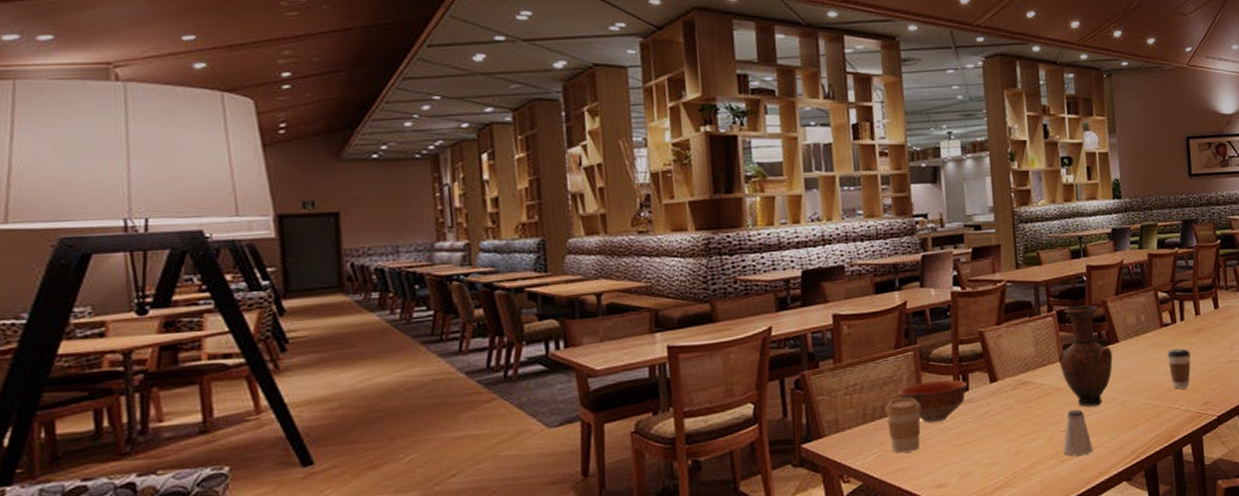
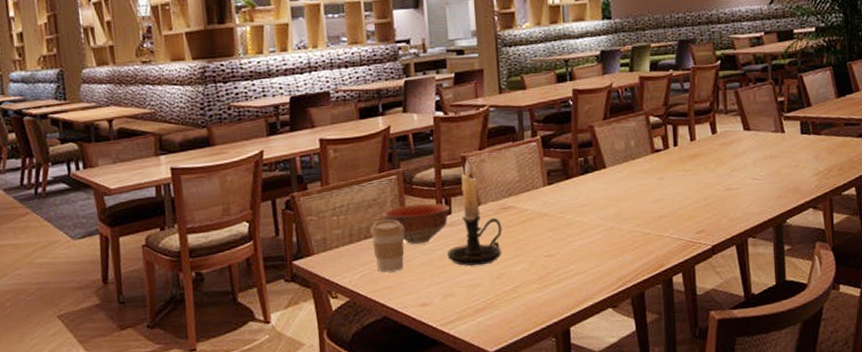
candle holder: none [964,335,1020,444] -> present [447,160,502,266]
vase: present [1058,305,1113,407] -> none [542,130,599,233]
saltshaker: present [1063,409,1093,456] -> none [546,235,577,281]
coffee cup: present [1167,348,1191,389] -> none [658,175,685,217]

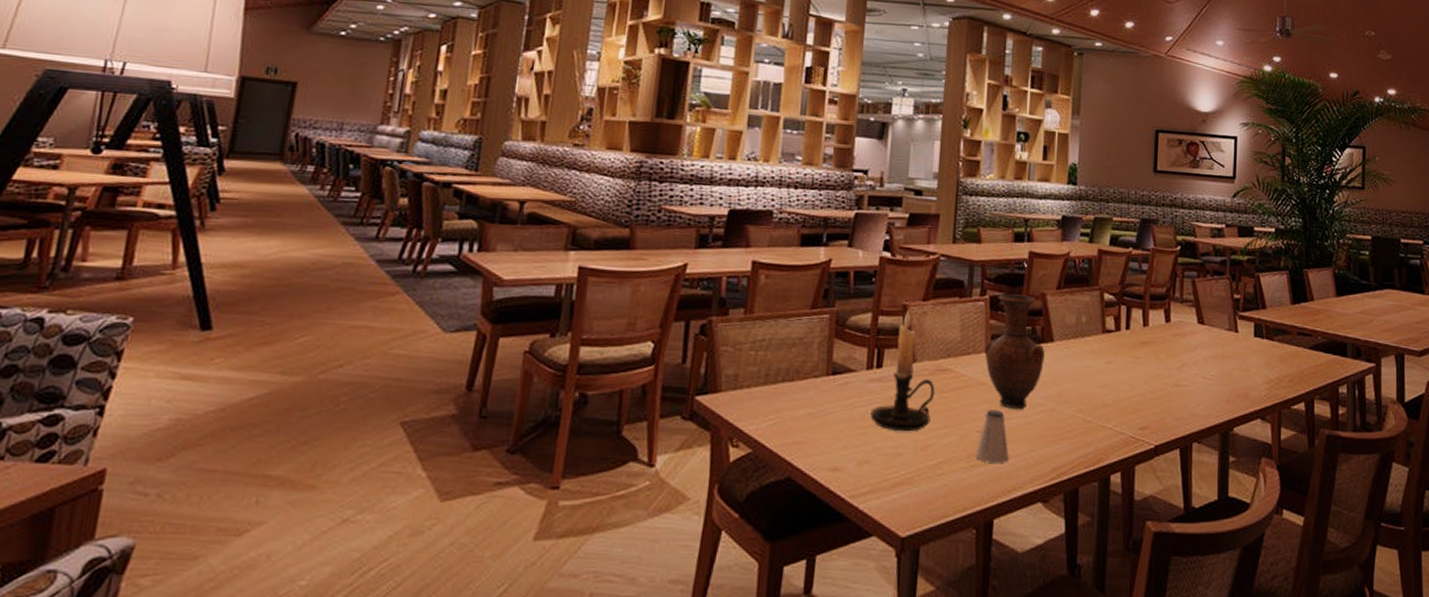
coffee cup: present [370,219,405,273] -> none [789,362,829,425]
bowl: present [381,203,450,244] -> none [805,349,881,396]
vase: none [542,130,599,233] -> present [984,294,1045,410]
saltshaker: none [546,235,577,281] -> present [975,410,1009,463]

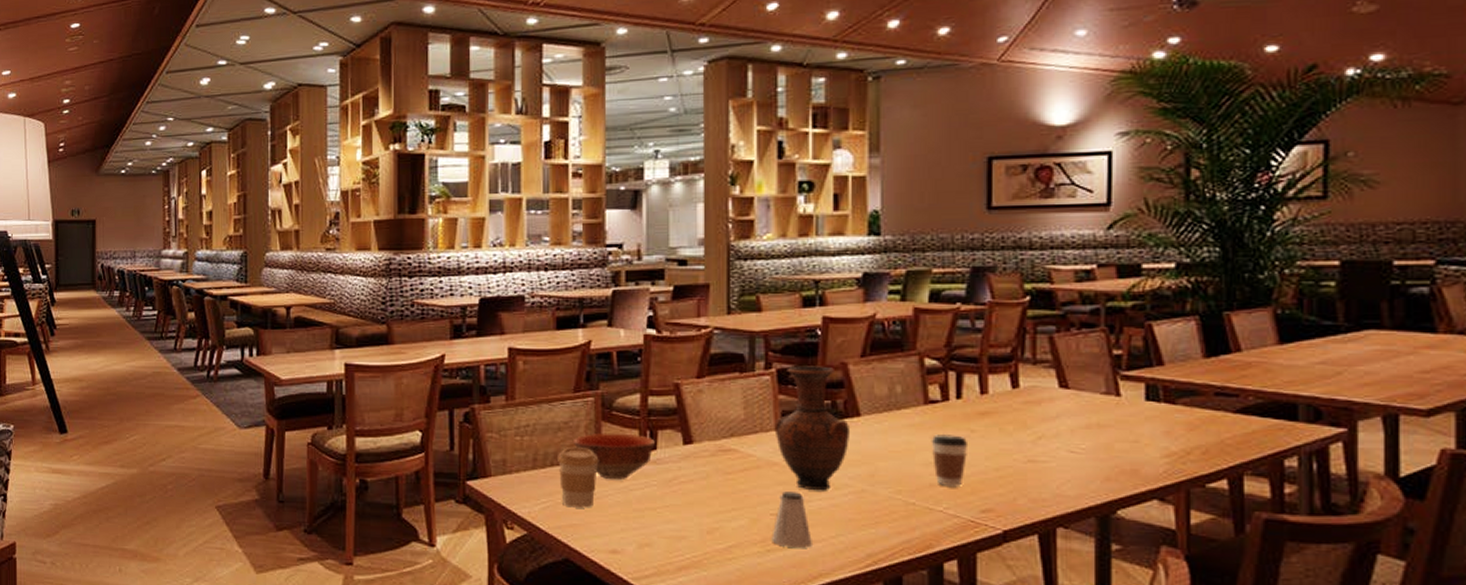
coffee cup: none [789,362,829,425] -> present [558,446,599,508]
bowl: none [805,349,881,396] -> present [572,432,655,479]
candle holder: present [870,310,935,432] -> none [648,389,719,515]
coffee cup: none [1106,360,1133,406] -> present [931,434,969,486]

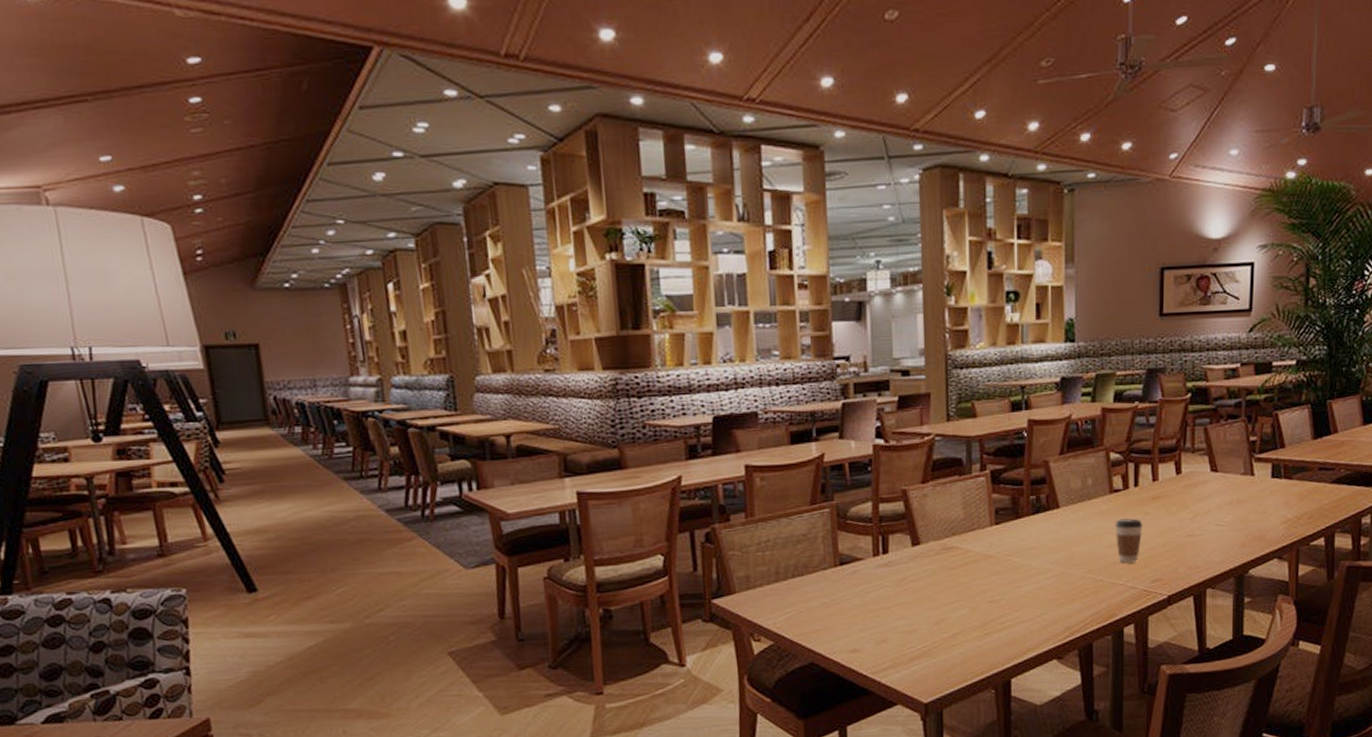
coffee cup: present [558,446,599,508] -> none [798,556,837,615]
bowl: present [572,432,655,479] -> none [811,540,887,585]
saltshaker: present [771,491,812,548] -> none [989,580,1022,629]
vase: present [774,366,849,491] -> none [989,465,1051,578]

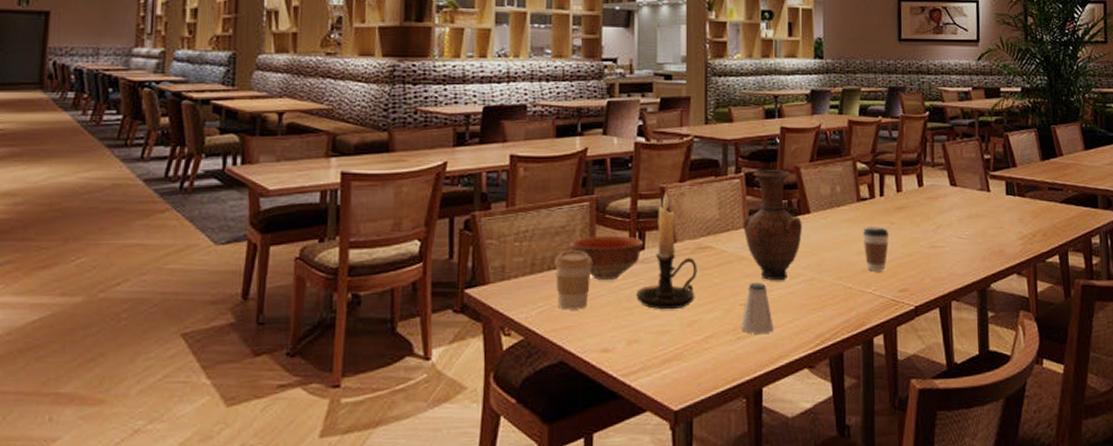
coffee cup: none [798,556,837,615] -> present [555,249,593,310]
bowl: none [811,540,887,585] -> present [569,235,643,280]
candle holder: none [882,494,943,610] -> present [636,192,697,310]
vase: none [989,465,1051,578] -> present [743,170,802,281]
saltshaker: none [989,580,1022,629] -> present [741,283,774,334]

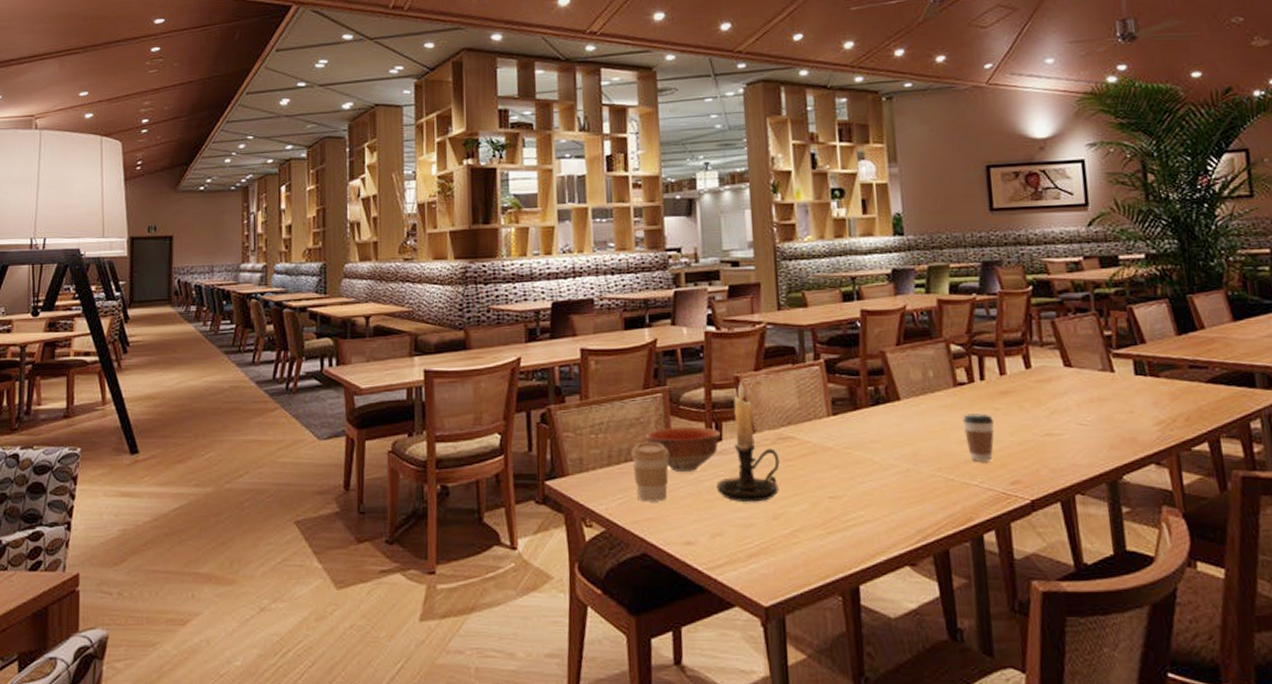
saltshaker: present [741,283,774,334] -> none [831,474,868,528]
vase: present [743,170,802,281] -> none [826,355,893,473]

